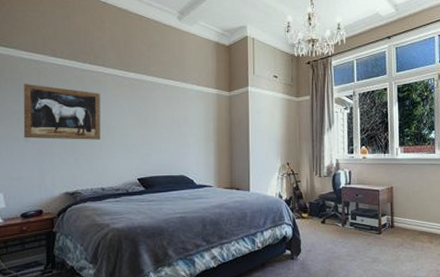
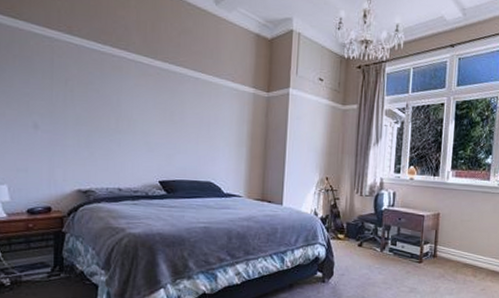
wall art: present [23,84,101,140] -> none [32,63,121,134]

